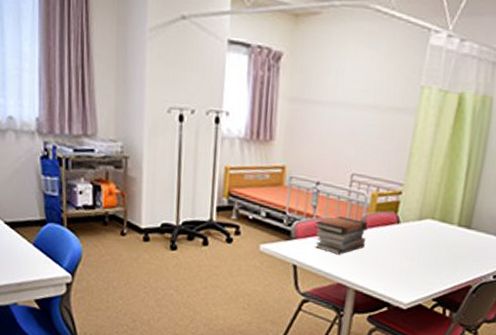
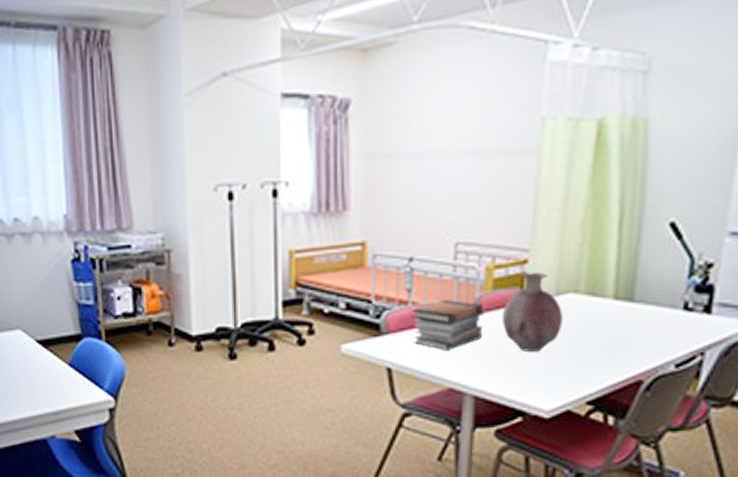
vase: none [380,201,423,260] -> present [501,273,563,352]

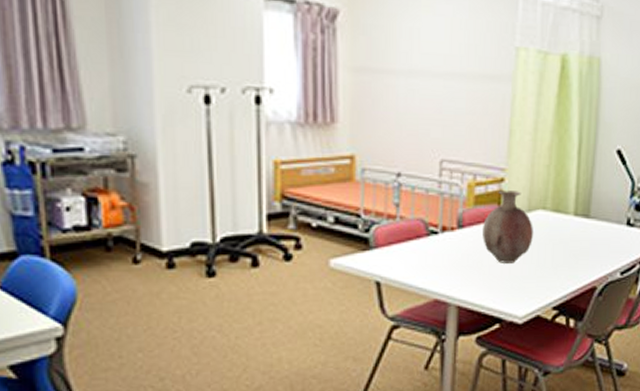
book stack: present [411,300,484,351] -> none [399,215,466,263]

